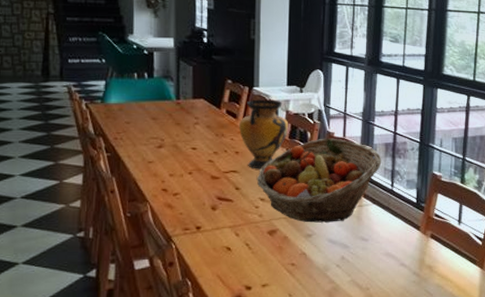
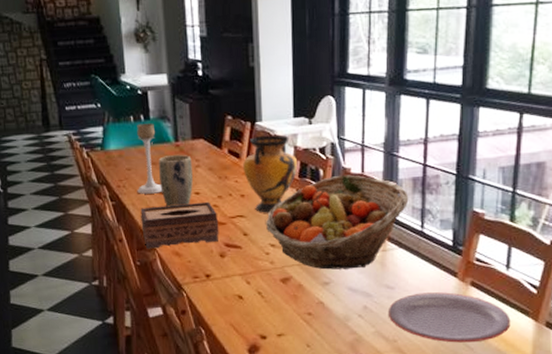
candle holder: none [134,81,160,147] -> present [137,123,163,194]
tissue box: none [135,157,213,201] -> present [140,201,219,249]
plant pot: none [158,112,191,160] -> present [159,155,193,207]
plate: none [362,244,462,289] -> present [387,292,511,343]

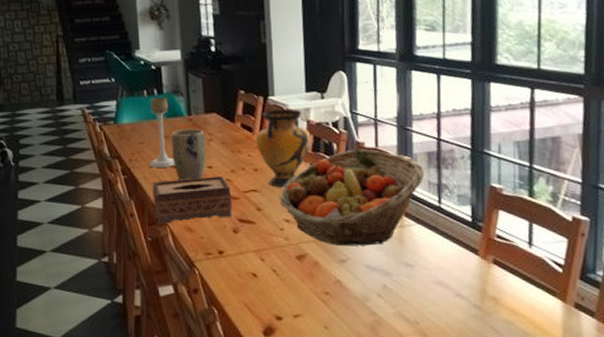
plate: present [387,292,511,343] -> none [408,270,538,325]

